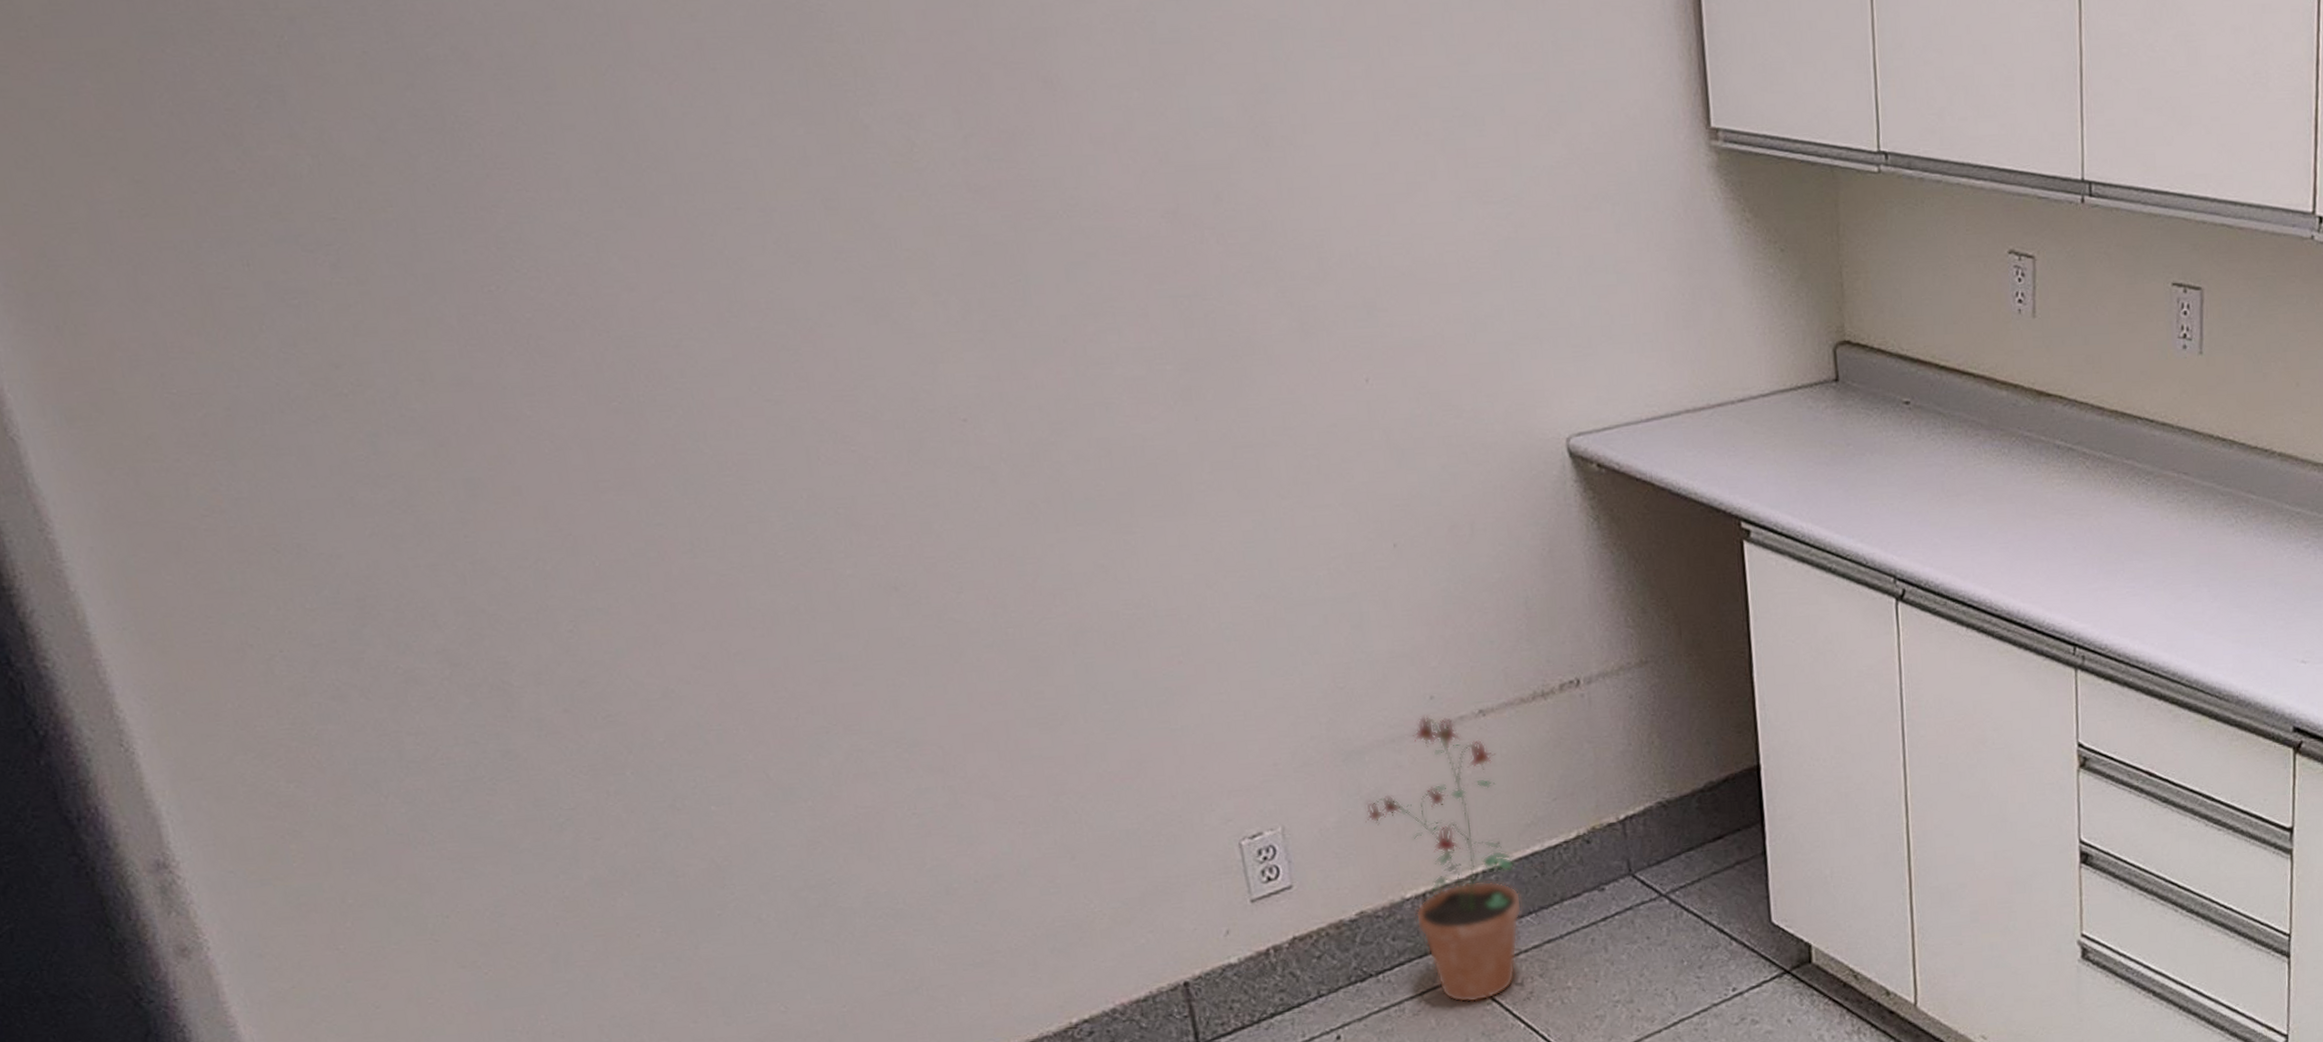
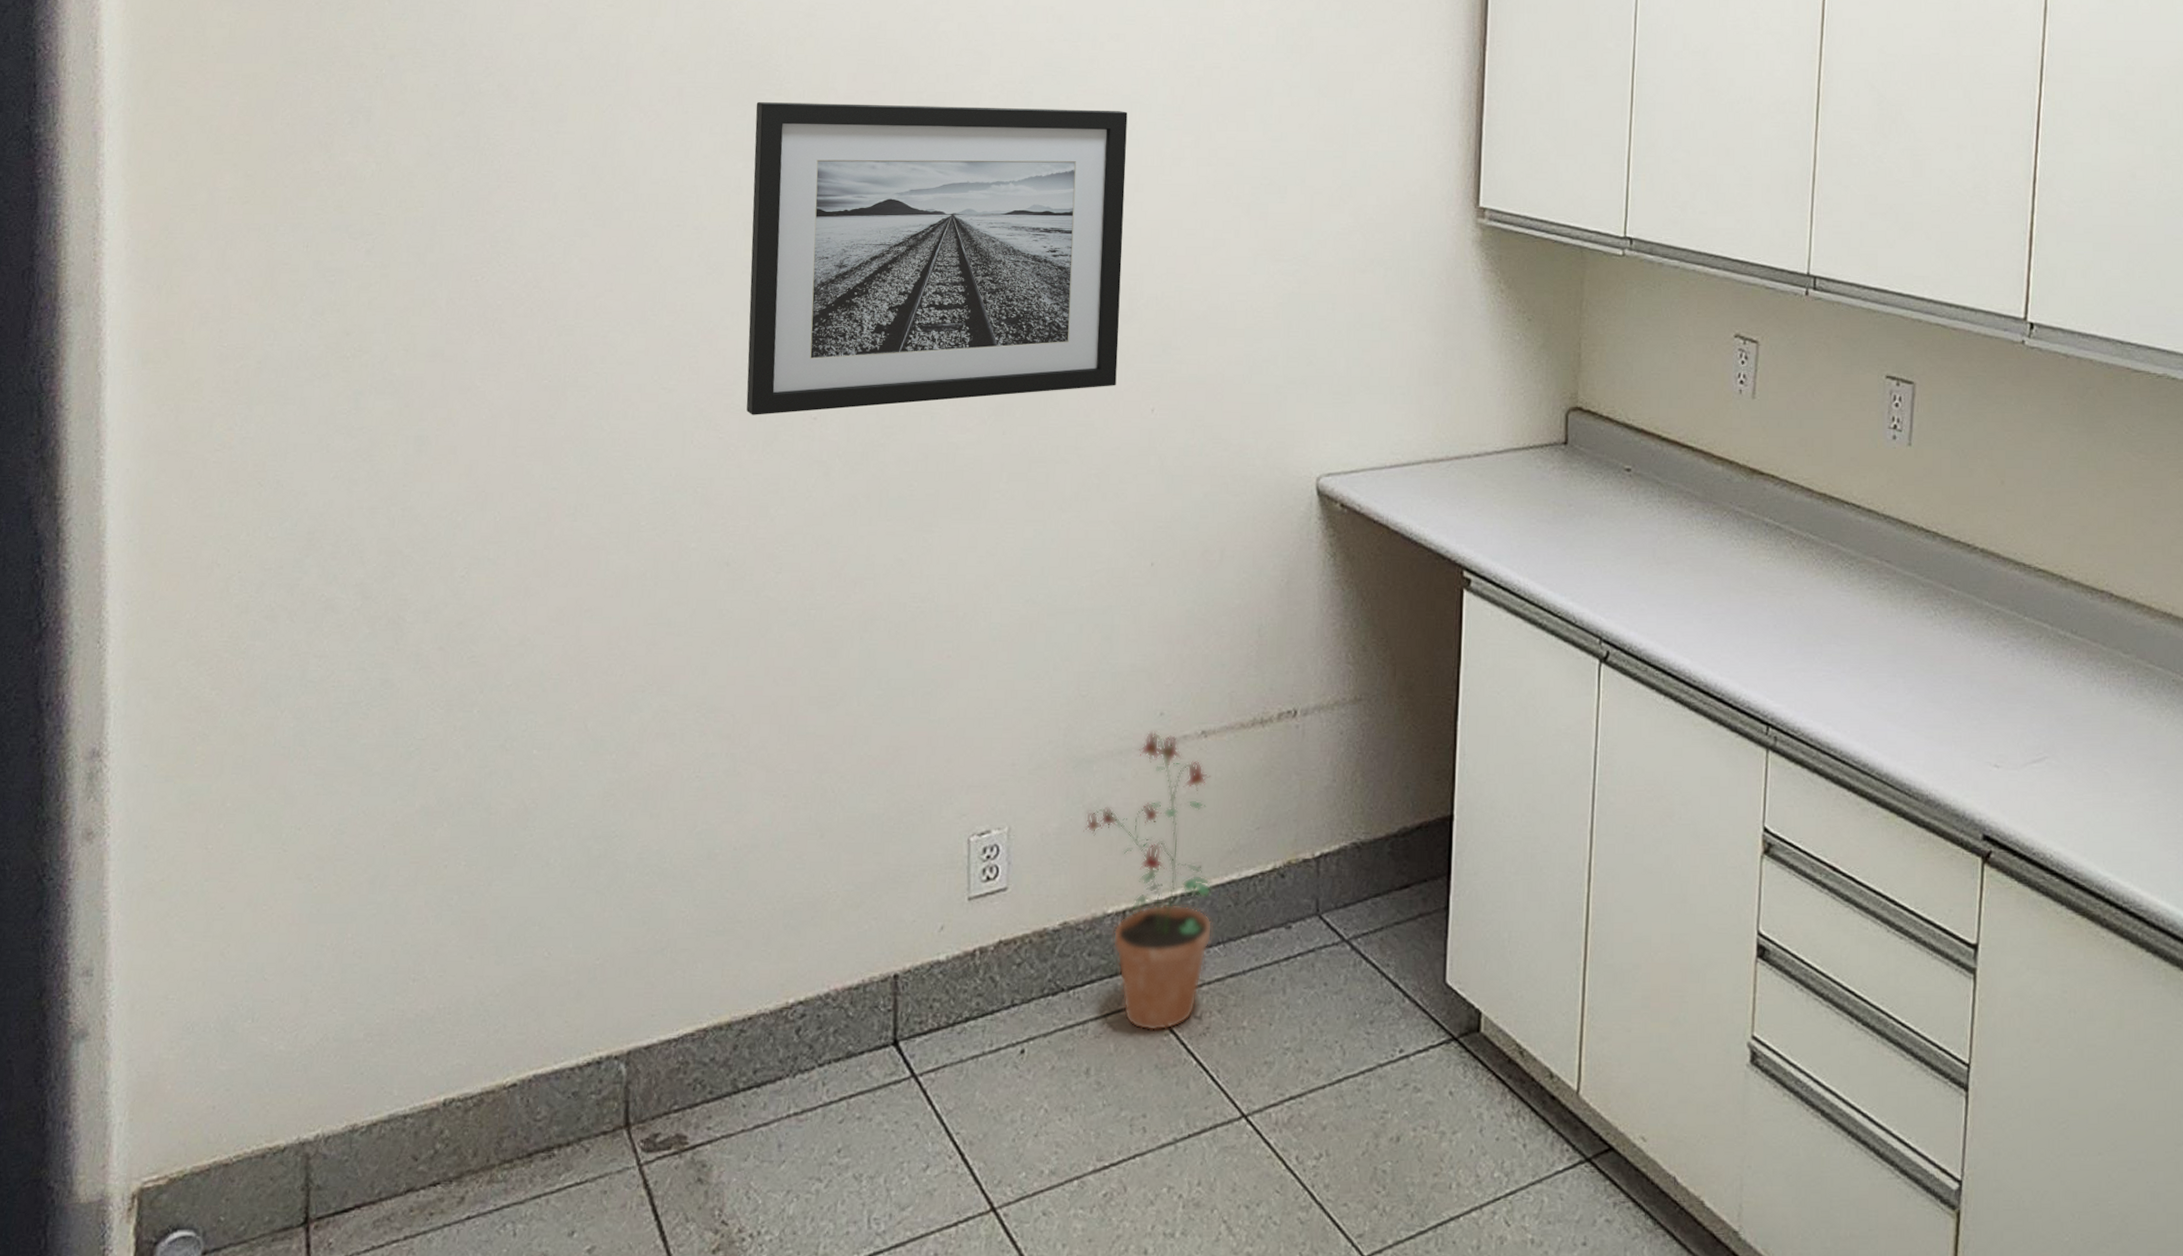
wall art: none [803,38,1320,423] -> present [746,102,1128,415]

